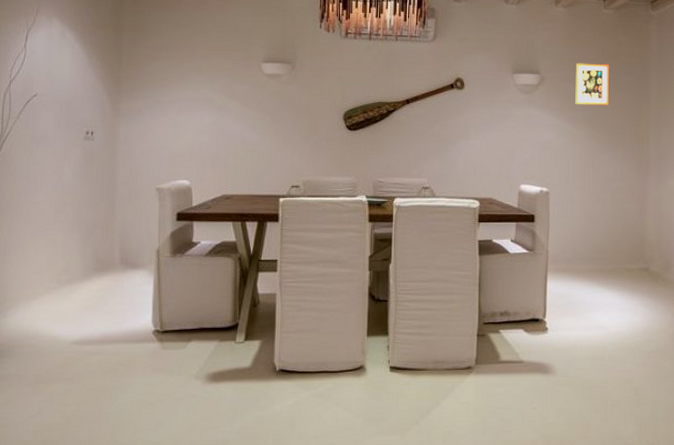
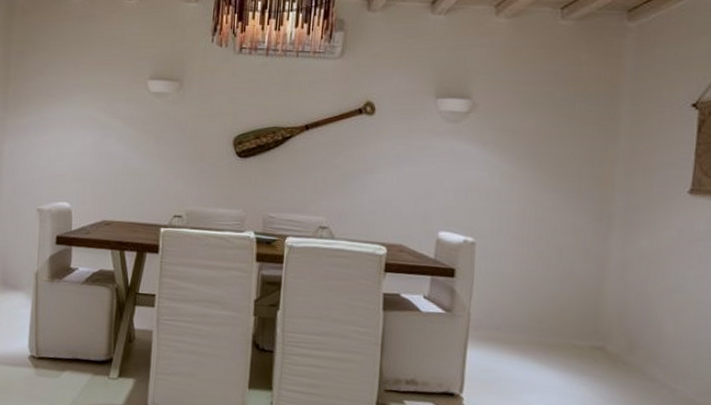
picture frame: present [575,63,610,106] -> none [515,86,565,141]

